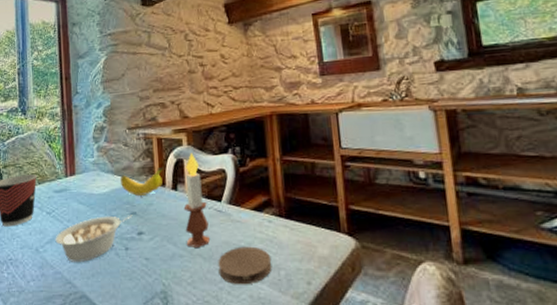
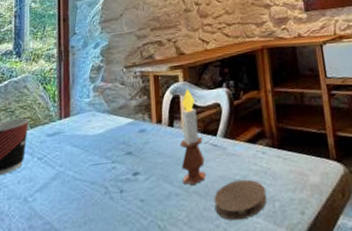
legume: present [55,215,133,262] -> none [46,155,128,210]
banana: present [119,166,164,196] -> none [115,103,161,135]

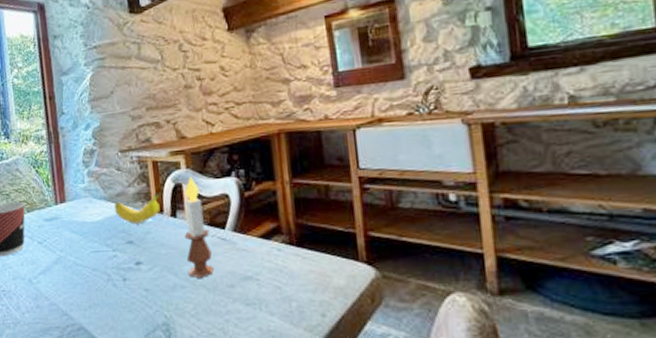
banana: none [115,103,161,135] -> present [113,191,161,224]
coaster: present [214,179,267,221] -> none [223,276,283,317]

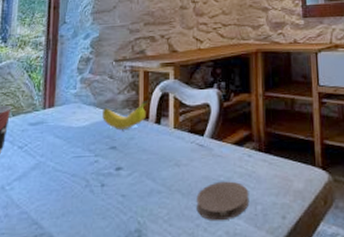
candle: present [184,176,214,278] -> none [165,86,189,183]
coaster: none [223,276,283,317] -> present [196,181,250,221]

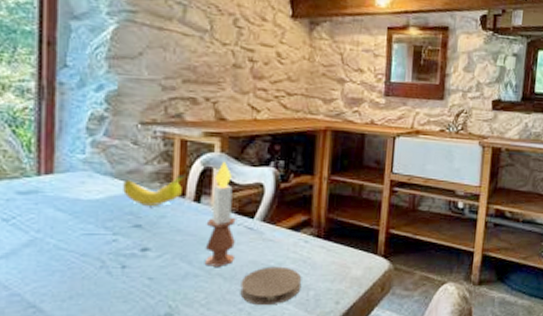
candle: none [165,86,189,183] -> present [204,161,236,267]

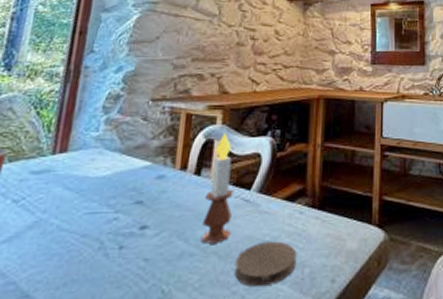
banana: present [122,173,186,206] -> none [128,146,189,181]

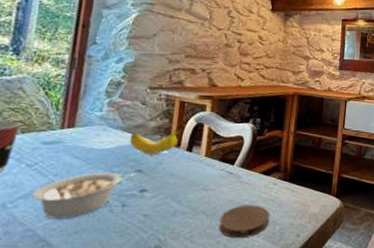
legume: none [16,204,138,267] -> present [32,172,138,219]
banana: none [128,146,189,181] -> present [129,128,182,154]
candle: present [200,132,234,244] -> none [191,118,220,205]

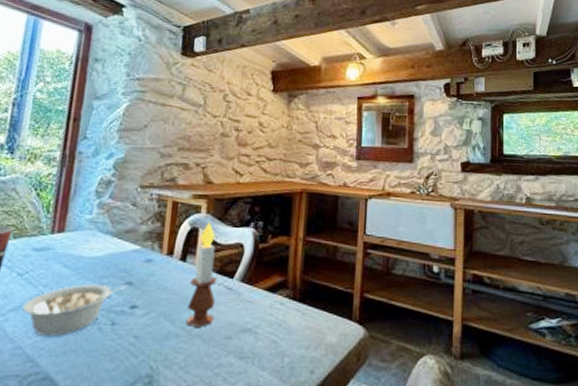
banana: present [129,128,182,154] -> none [119,233,175,264]
candle: none [191,118,220,205] -> present [185,221,217,327]
coaster: present [219,205,270,239] -> none [217,329,277,372]

